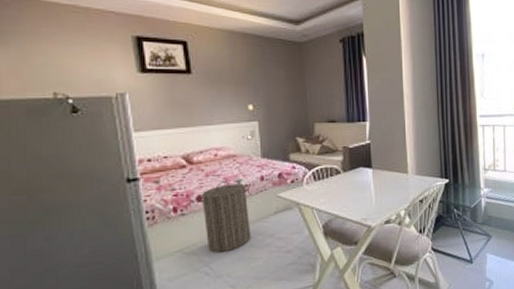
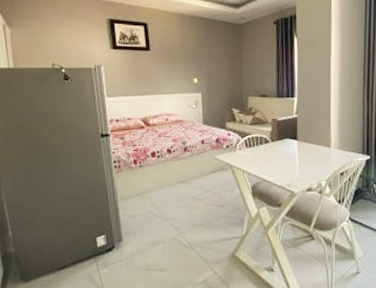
laundry hamper: present [197,180,252,253] -> none [152,141,193,201]

